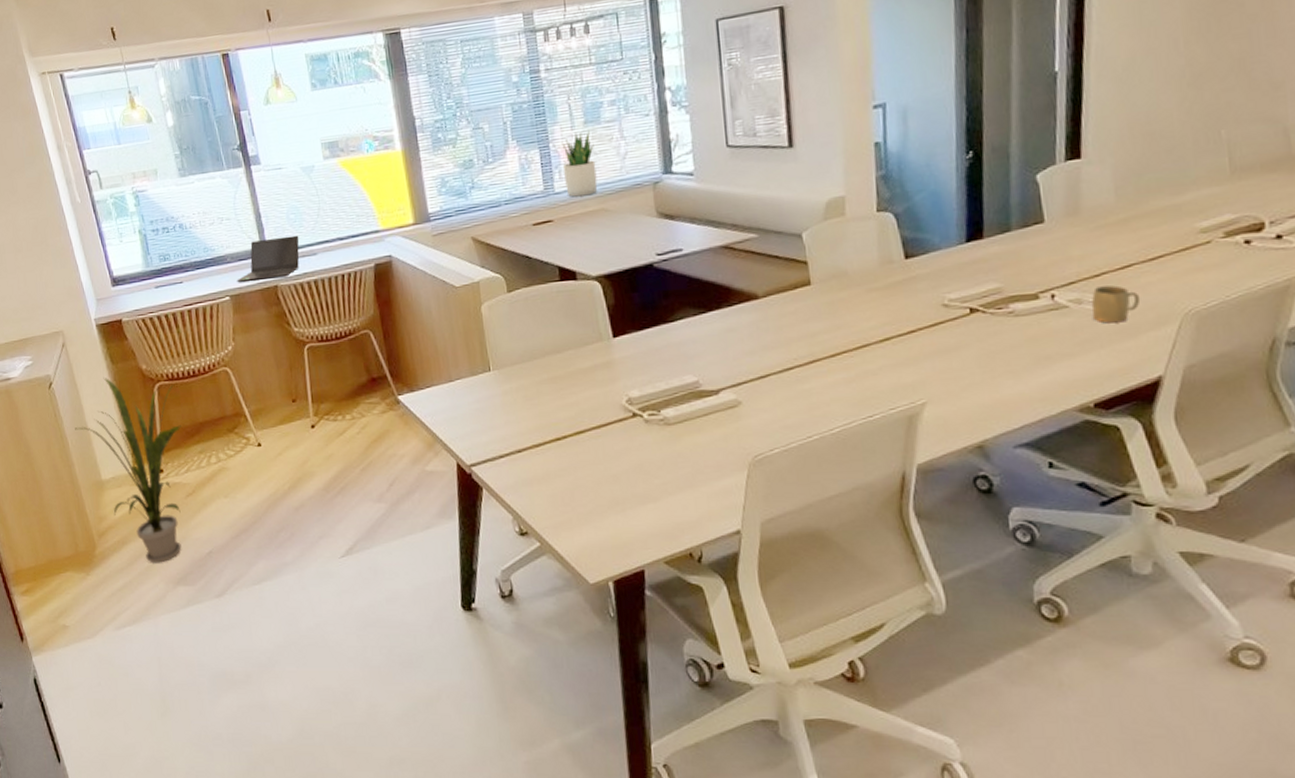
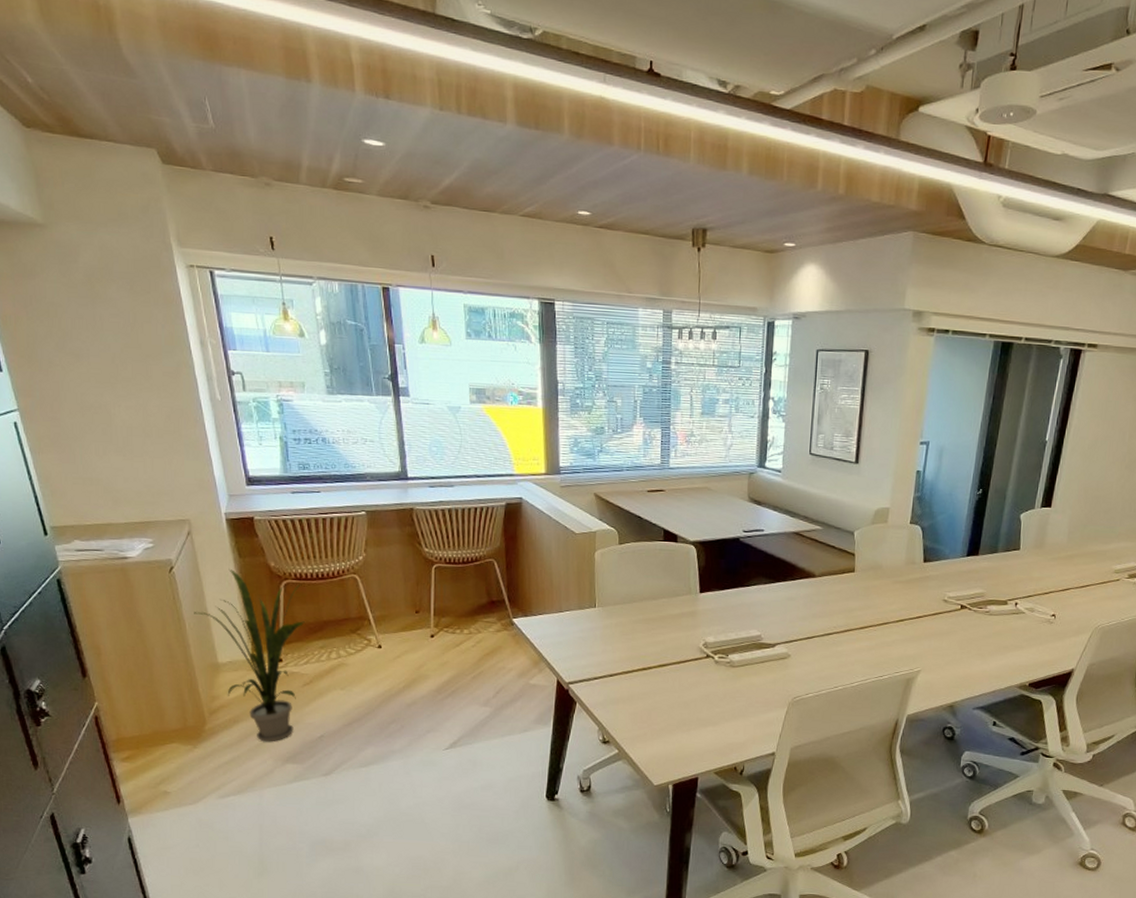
laptop: present [237,235,300,282] -> none [374,465,439,502]
planter: present [562,130,598,197] -> none [679,420,707,475]
mug: present [1092,285,1141,324] -> none [1039,601,1071,629]

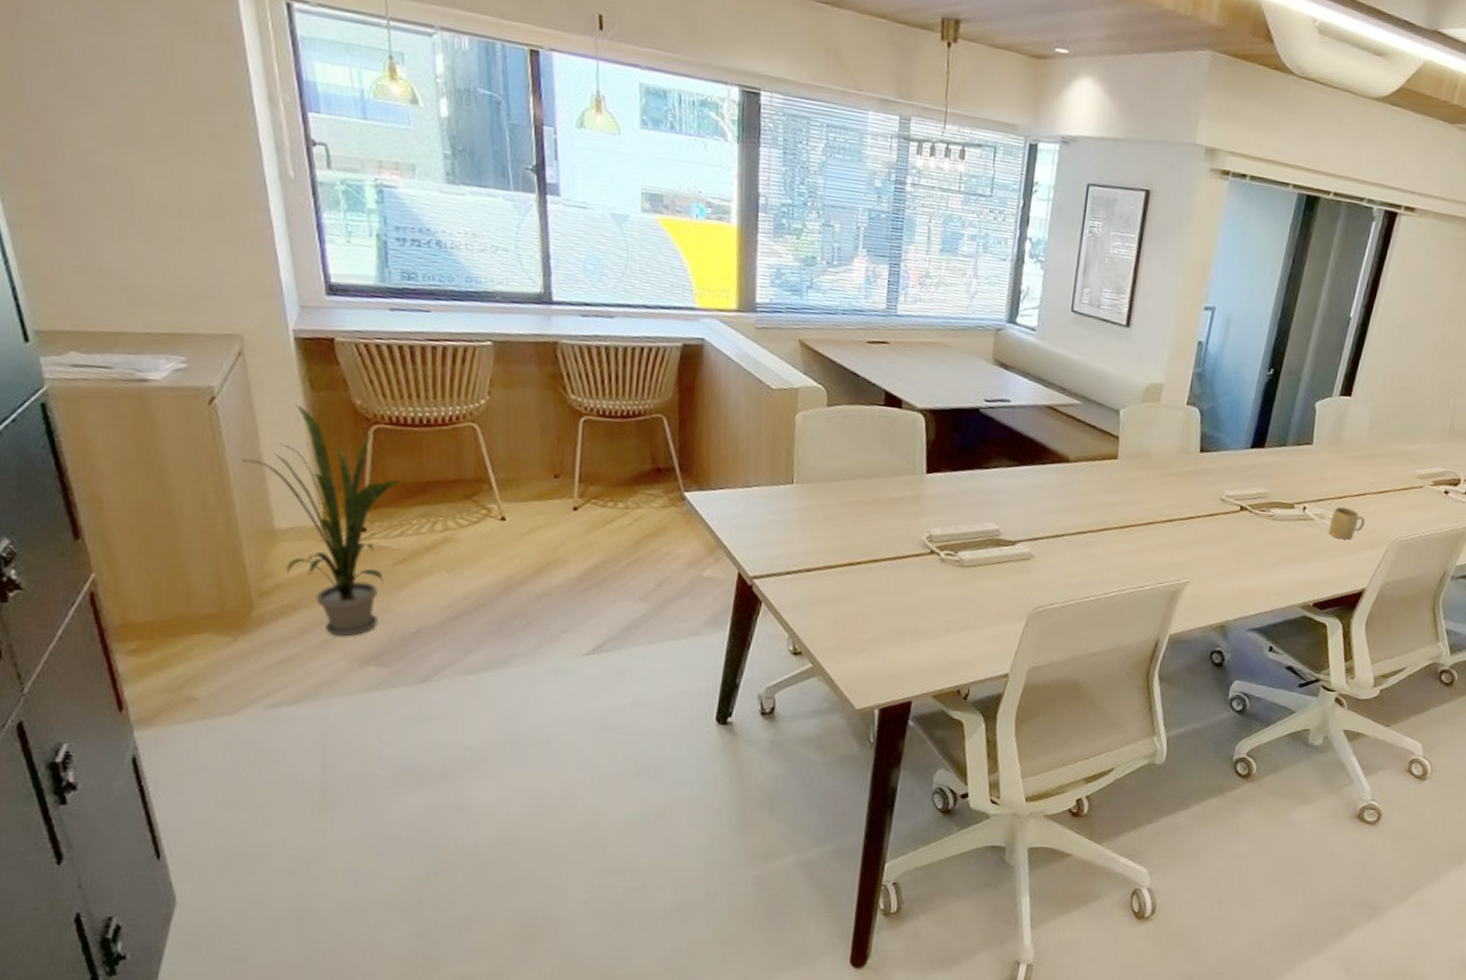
mug: none [1039,601,1071,629] -> present [1329,507,1366,540]

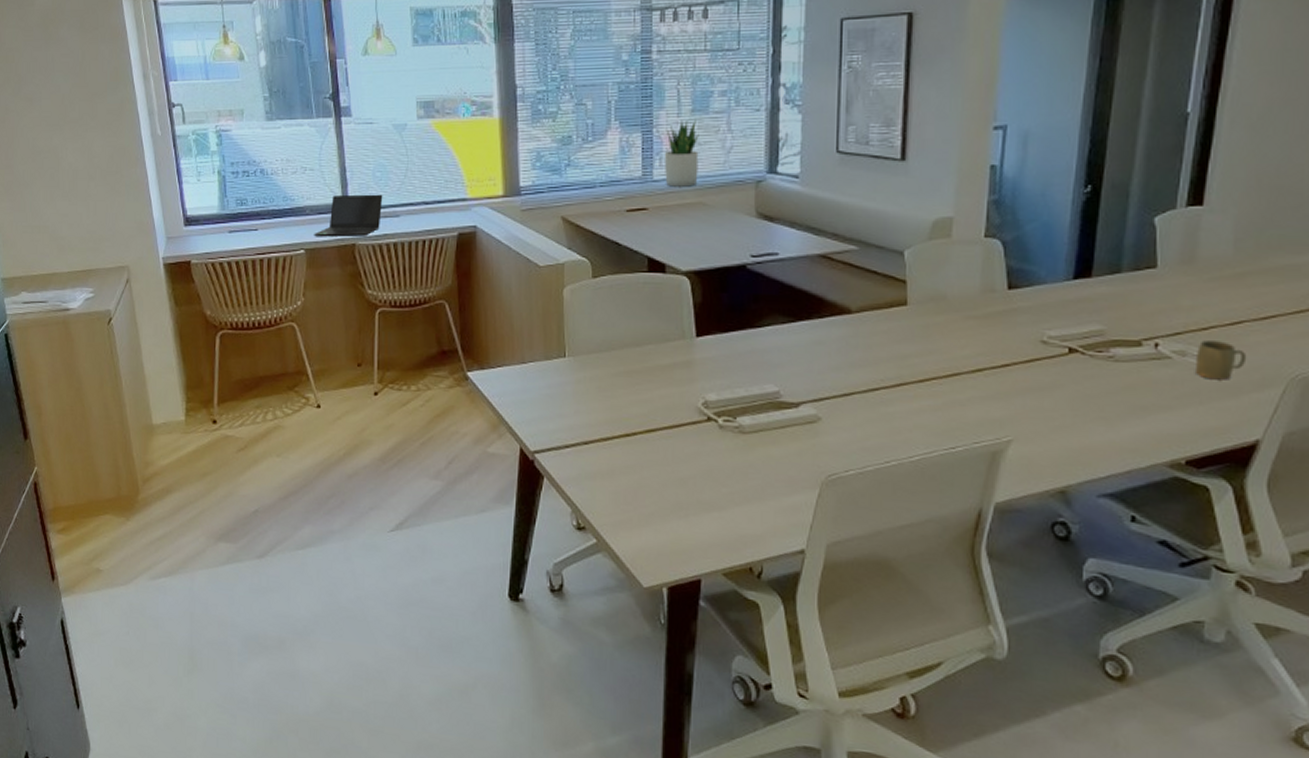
house plant: present [242,405,401,637] -> none [130,319,240,516]
laptop: none [505,284,595,335] -> present [314,194,383,236]
planter: none [909,259,946,326] -> present [665,119,699,187]

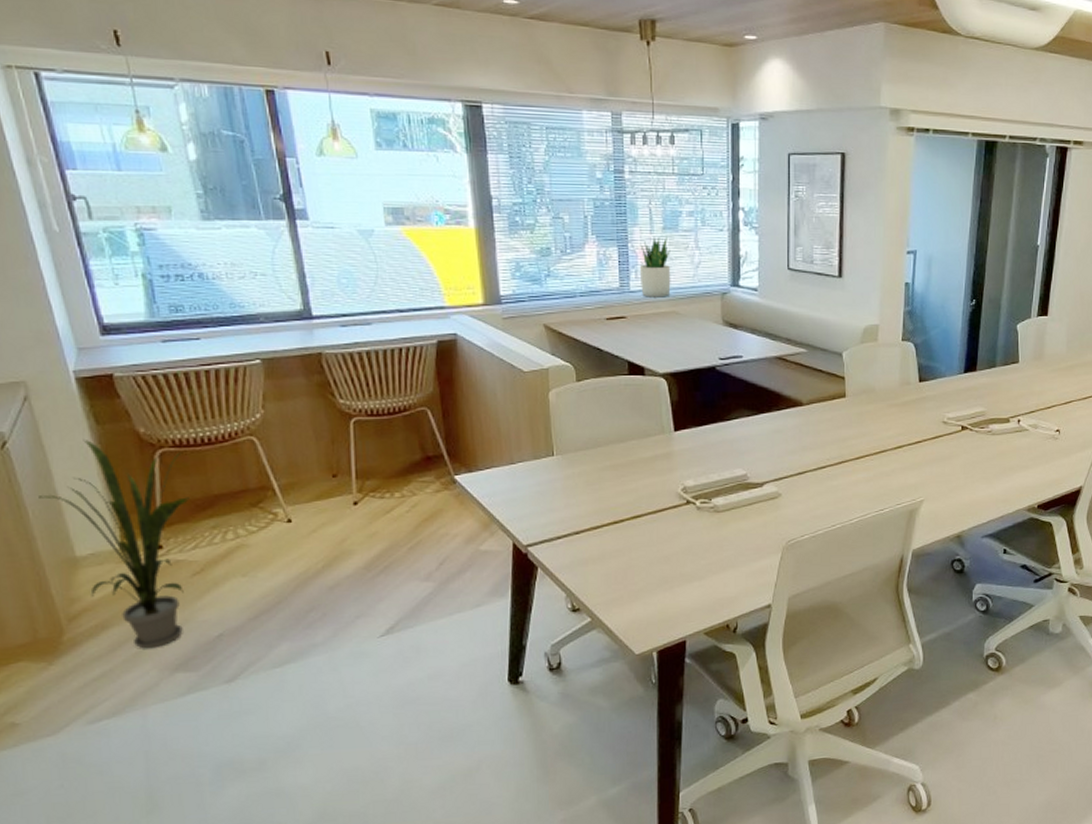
house plant: none [130,319,240,516] -> present [38,440,190,649]
laptop: present [314,194,383,236] -> none [271,301,351,345]
mug: present [1196,340,1247,380] -> none [1044,416,1075,445]

